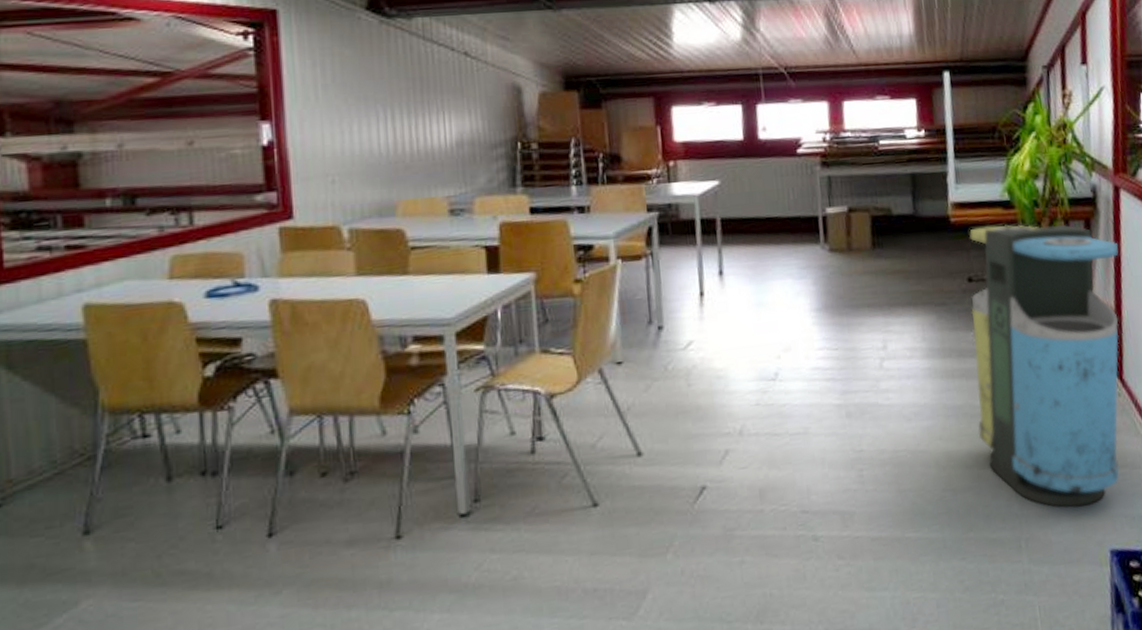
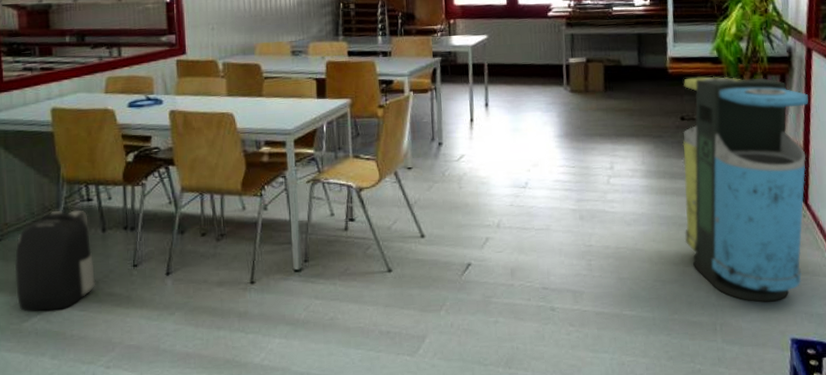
backpack: none [24,451,158,611] -> present [14,210,96,312]

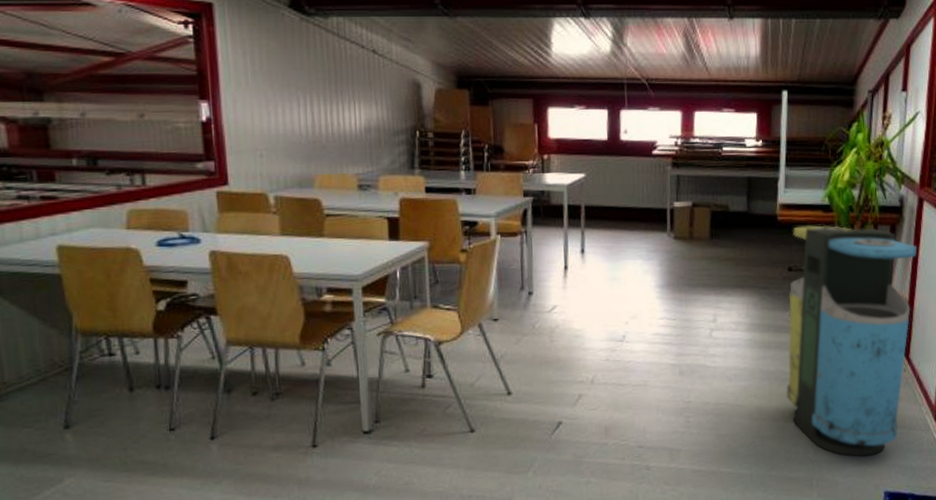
backpack: present [14,210,96,312] -> none [17,366,124,484]

